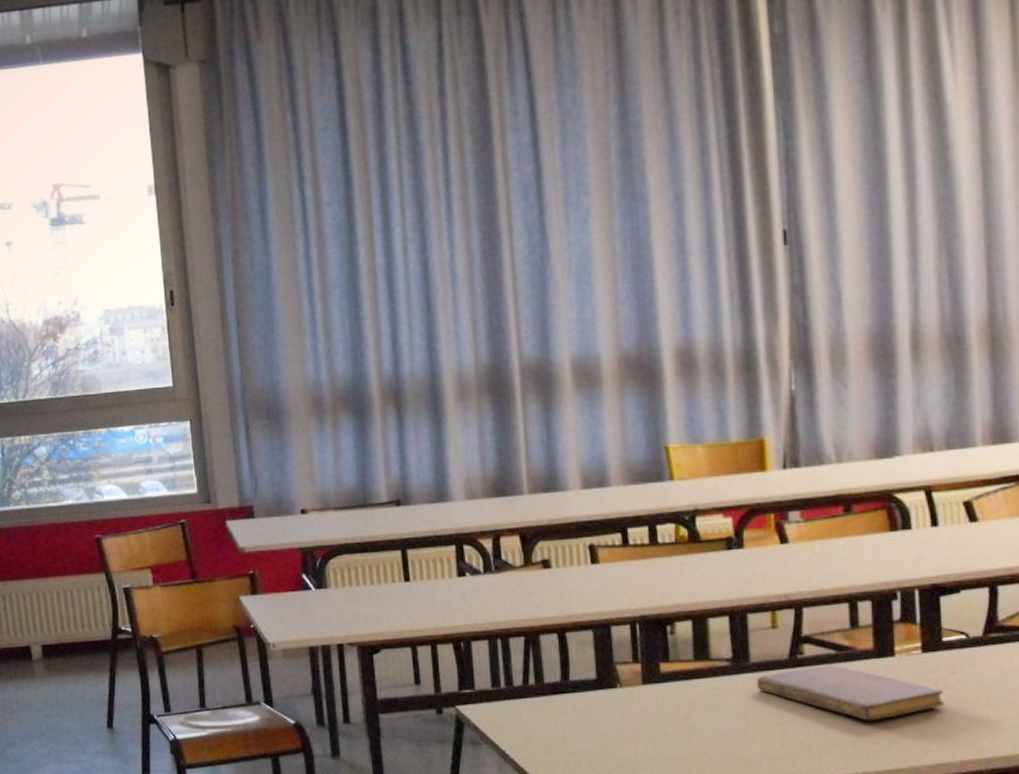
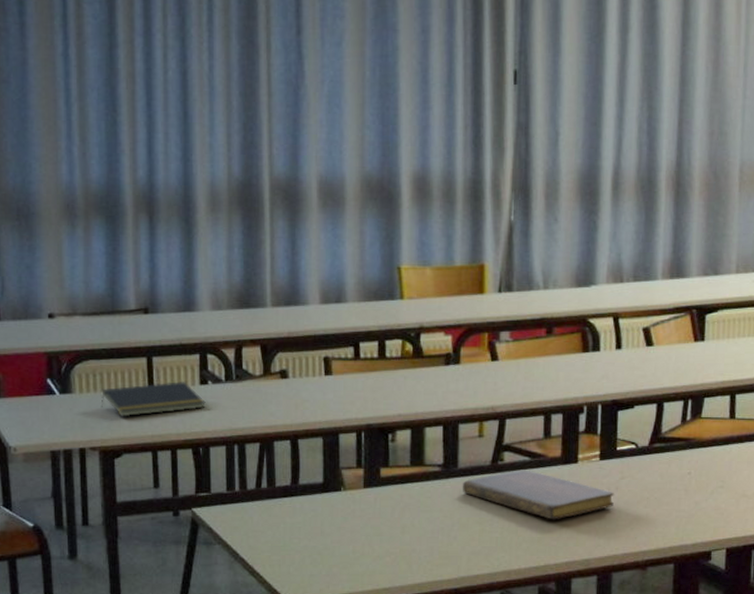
notepad: none [356,573,465,612] -> present [100,380,206,417]

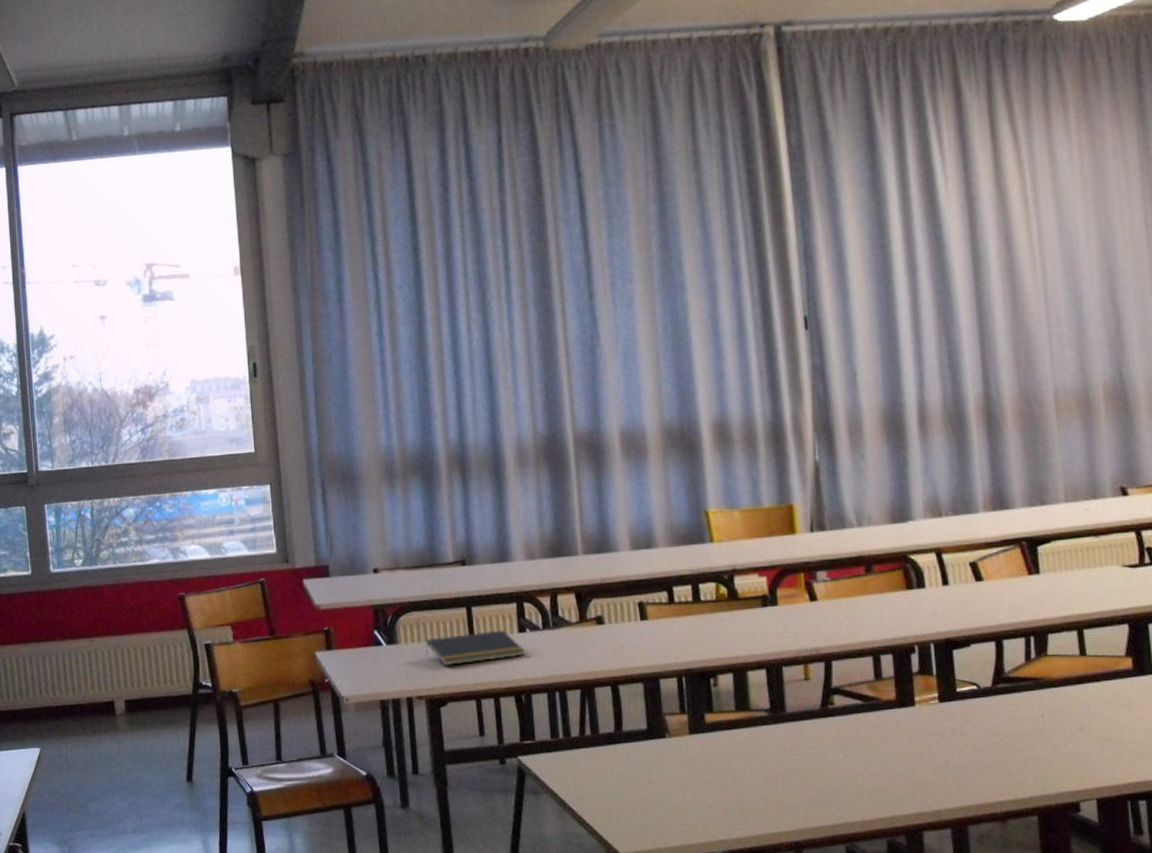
notebook: present [462,470,614,520] -> none [792,714,960,768]

